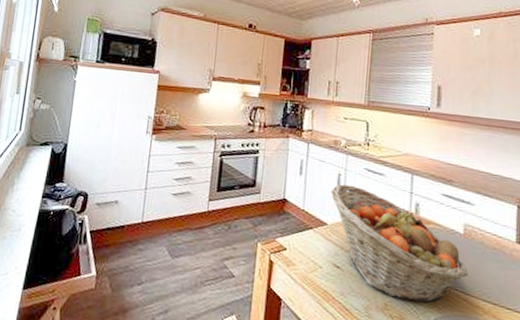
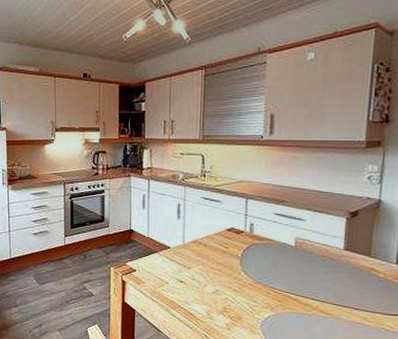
fruit basket: present [330,184,468,303] -> none [171,213,298,305]

